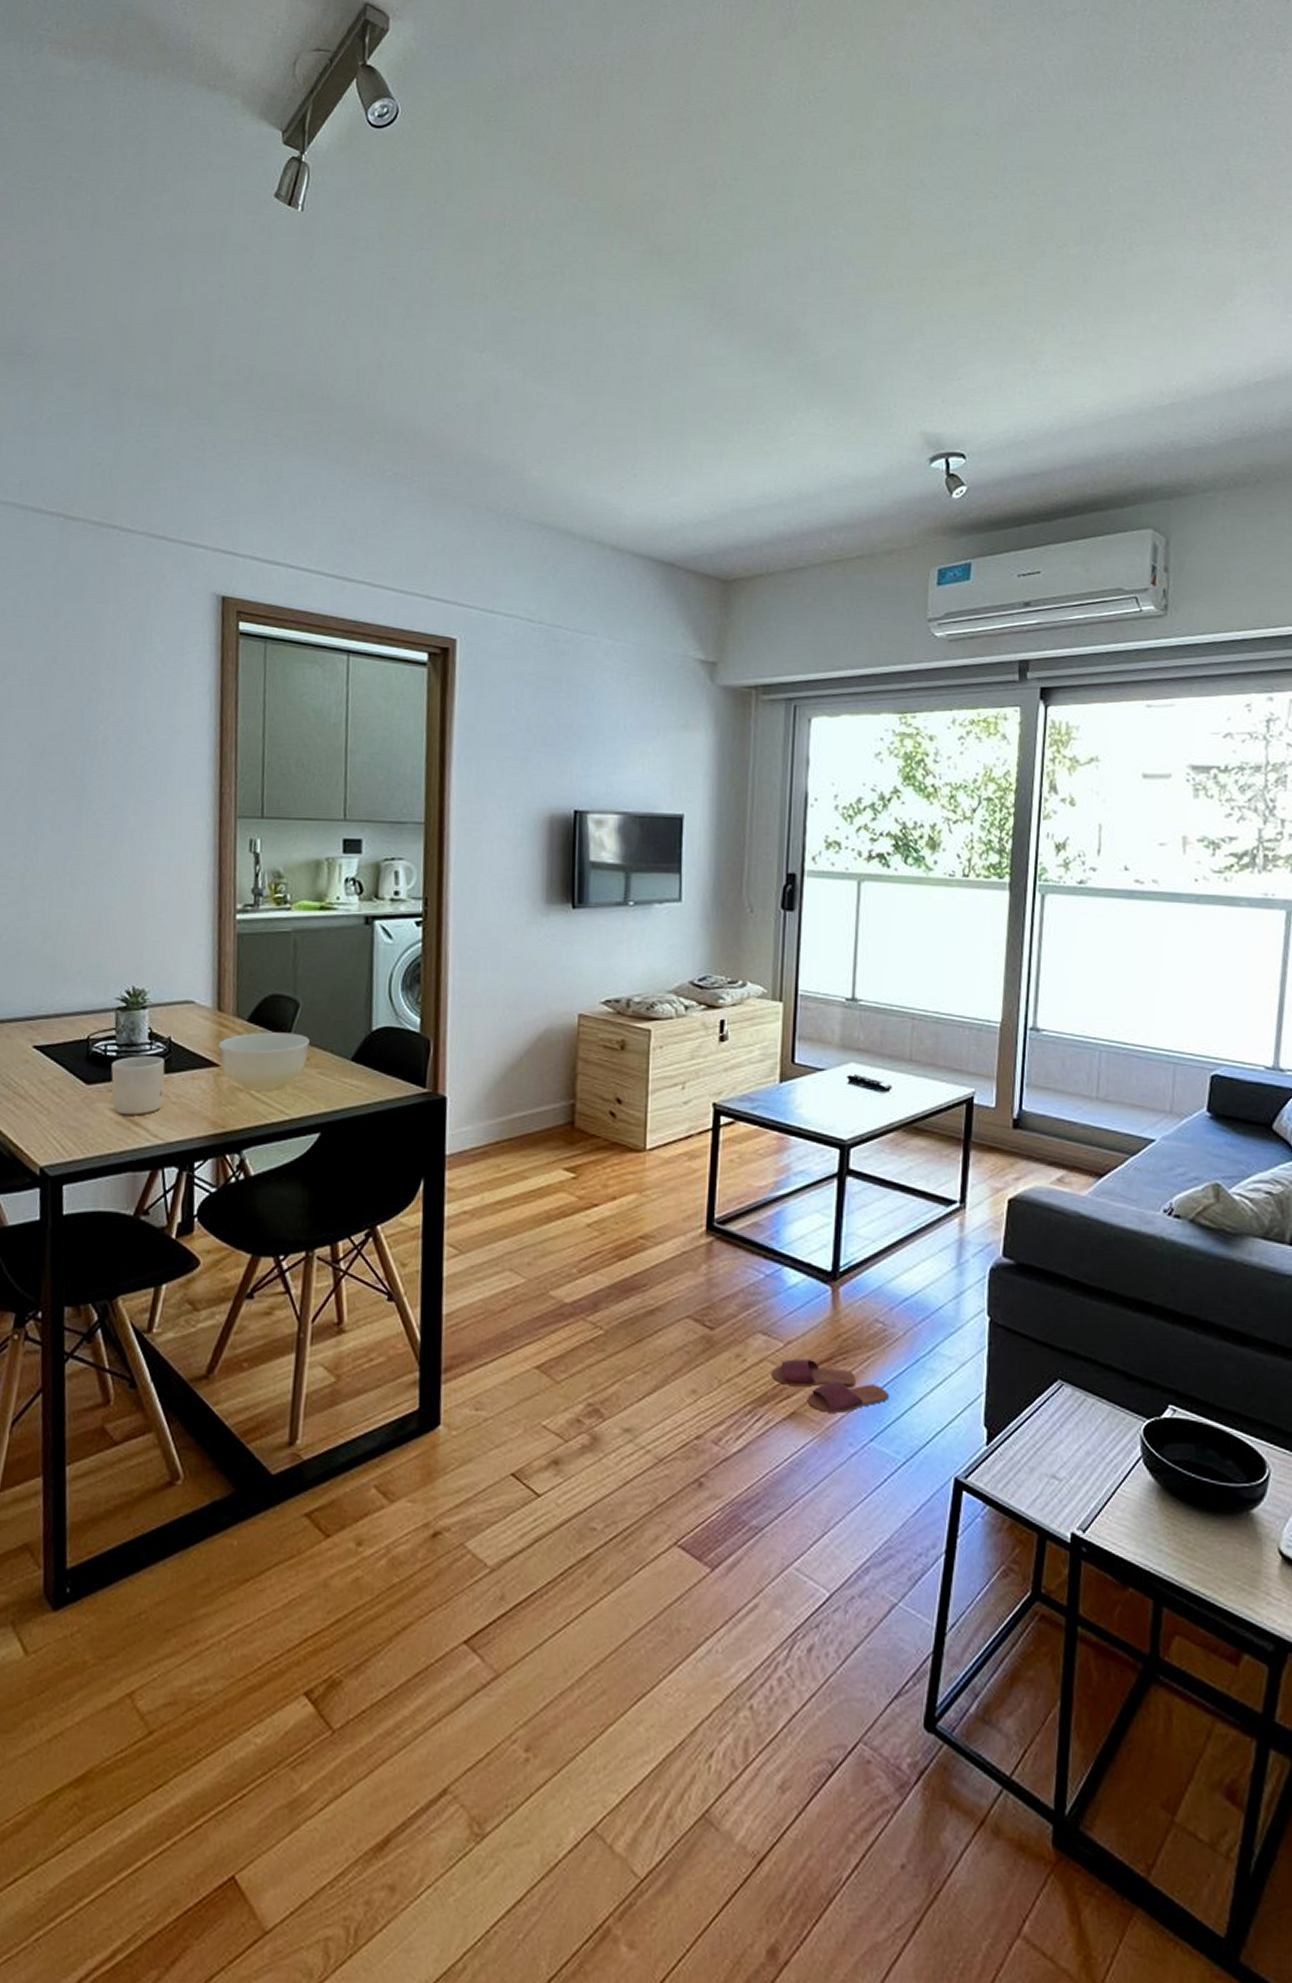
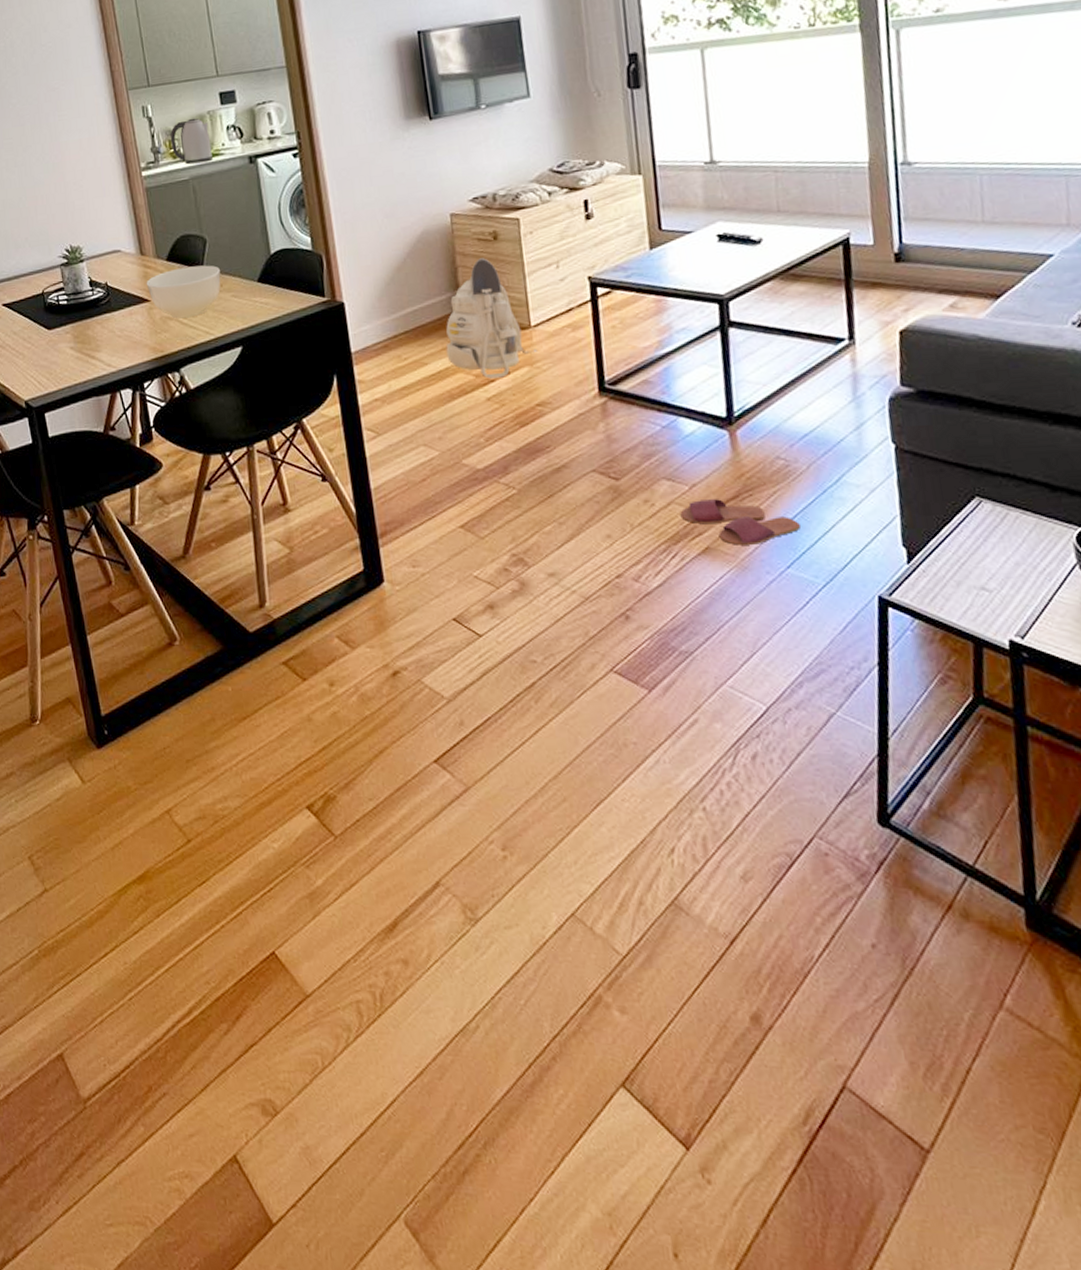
mug: present [111,1056,166,1116] -> none [65,299,111,352]
kettle: none [277,862,324,915] -> present [170,118,213,165]
backpack: none [551,1067,649,1203] -> present [445,258,537,379]

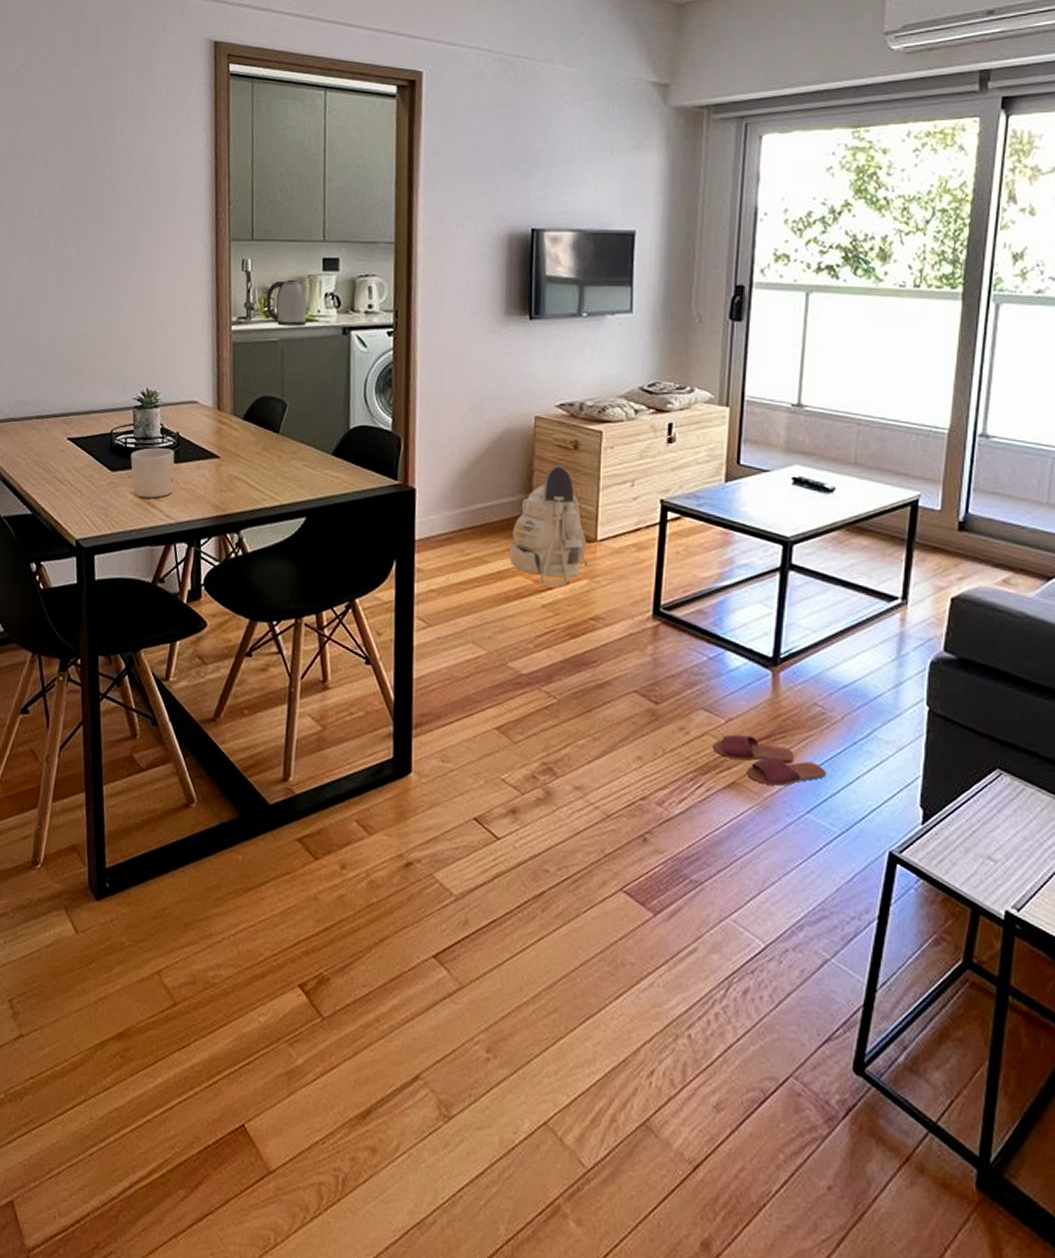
mug: none [65,299,111,352] -> present [131,448,175,499]
bowl: present [146,265,221,319] -> none [218,429,296,481]

